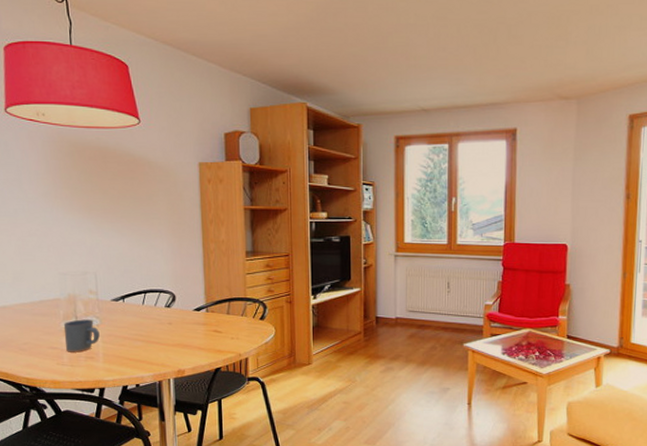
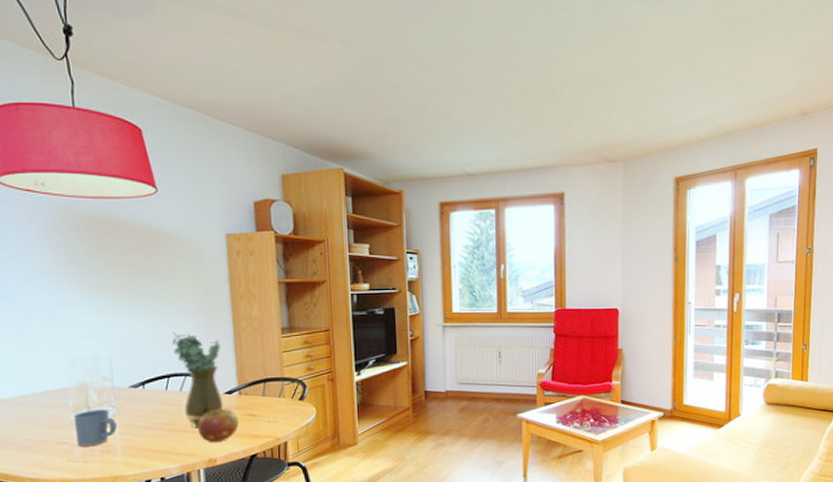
vase: none [149,252,192,341] -> present [172,332,224,428]
fruit: none [169,324,206,354] -> present [197,409,239,442]

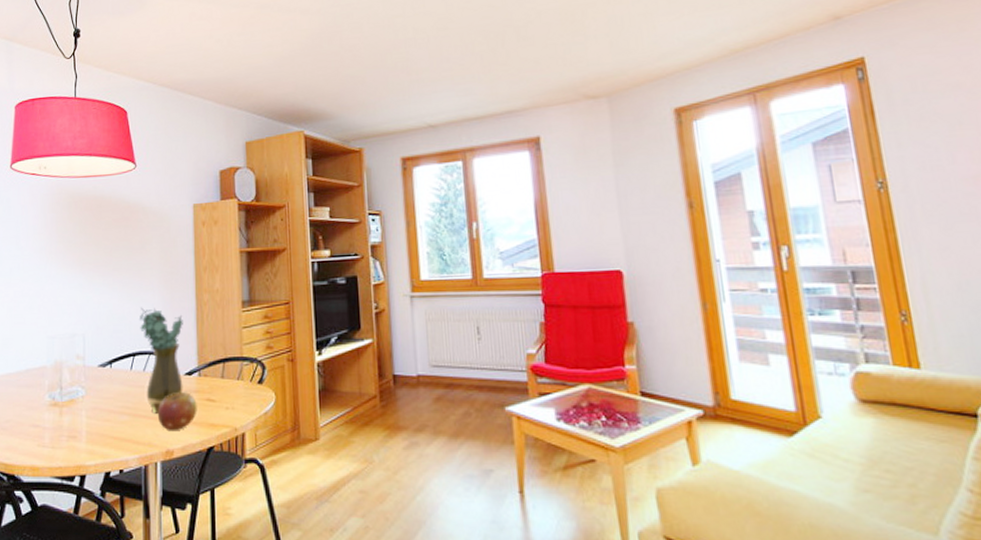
mug: present [73,409,117,447] -> none [47,390,84,431]

